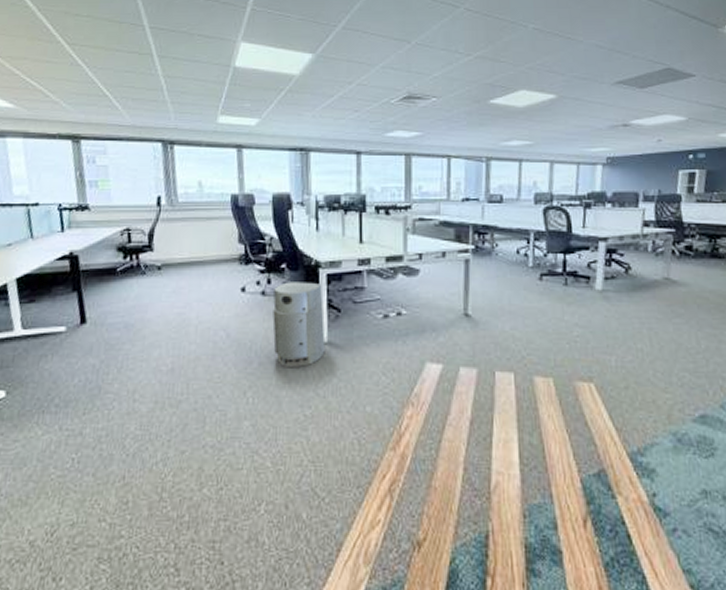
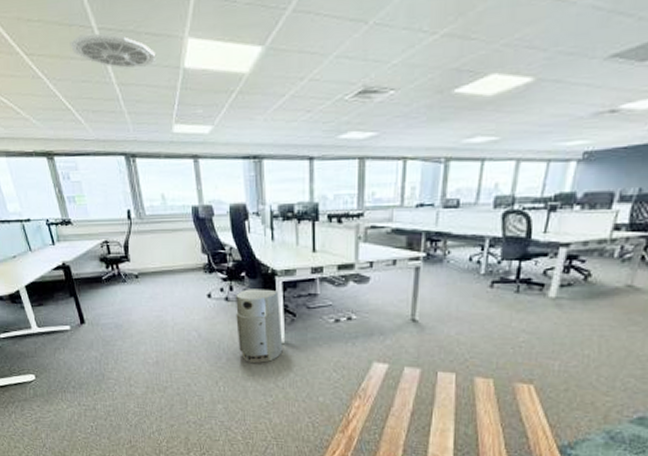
ceiling vent: none [117,31,207,63] -> present [70,33,156,68]

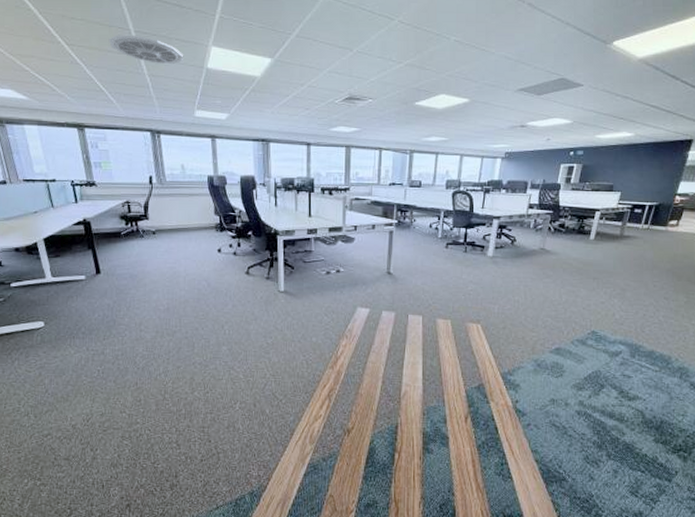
air purifier: present [236,289,283,363] -> none [242,245,282,309]

